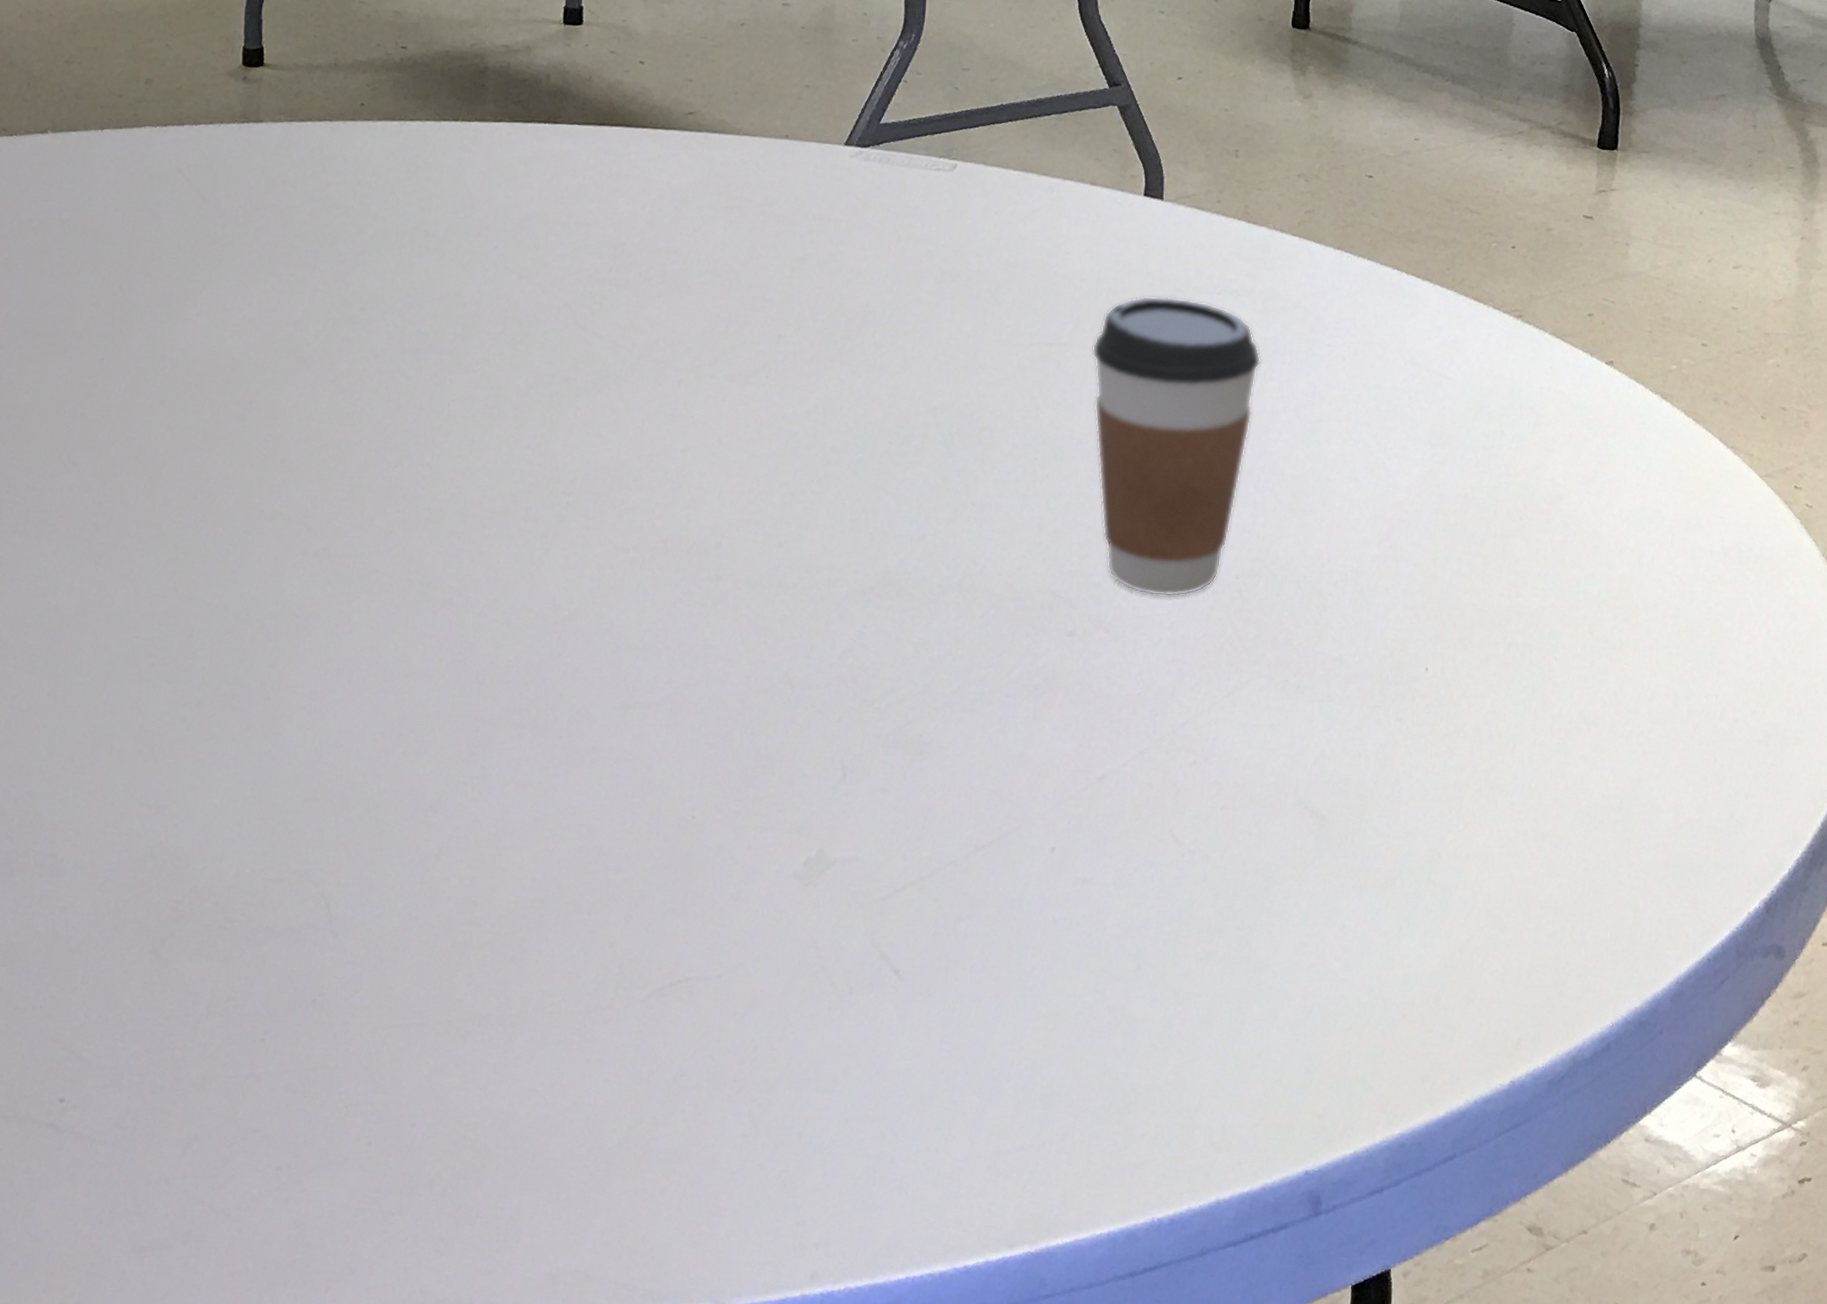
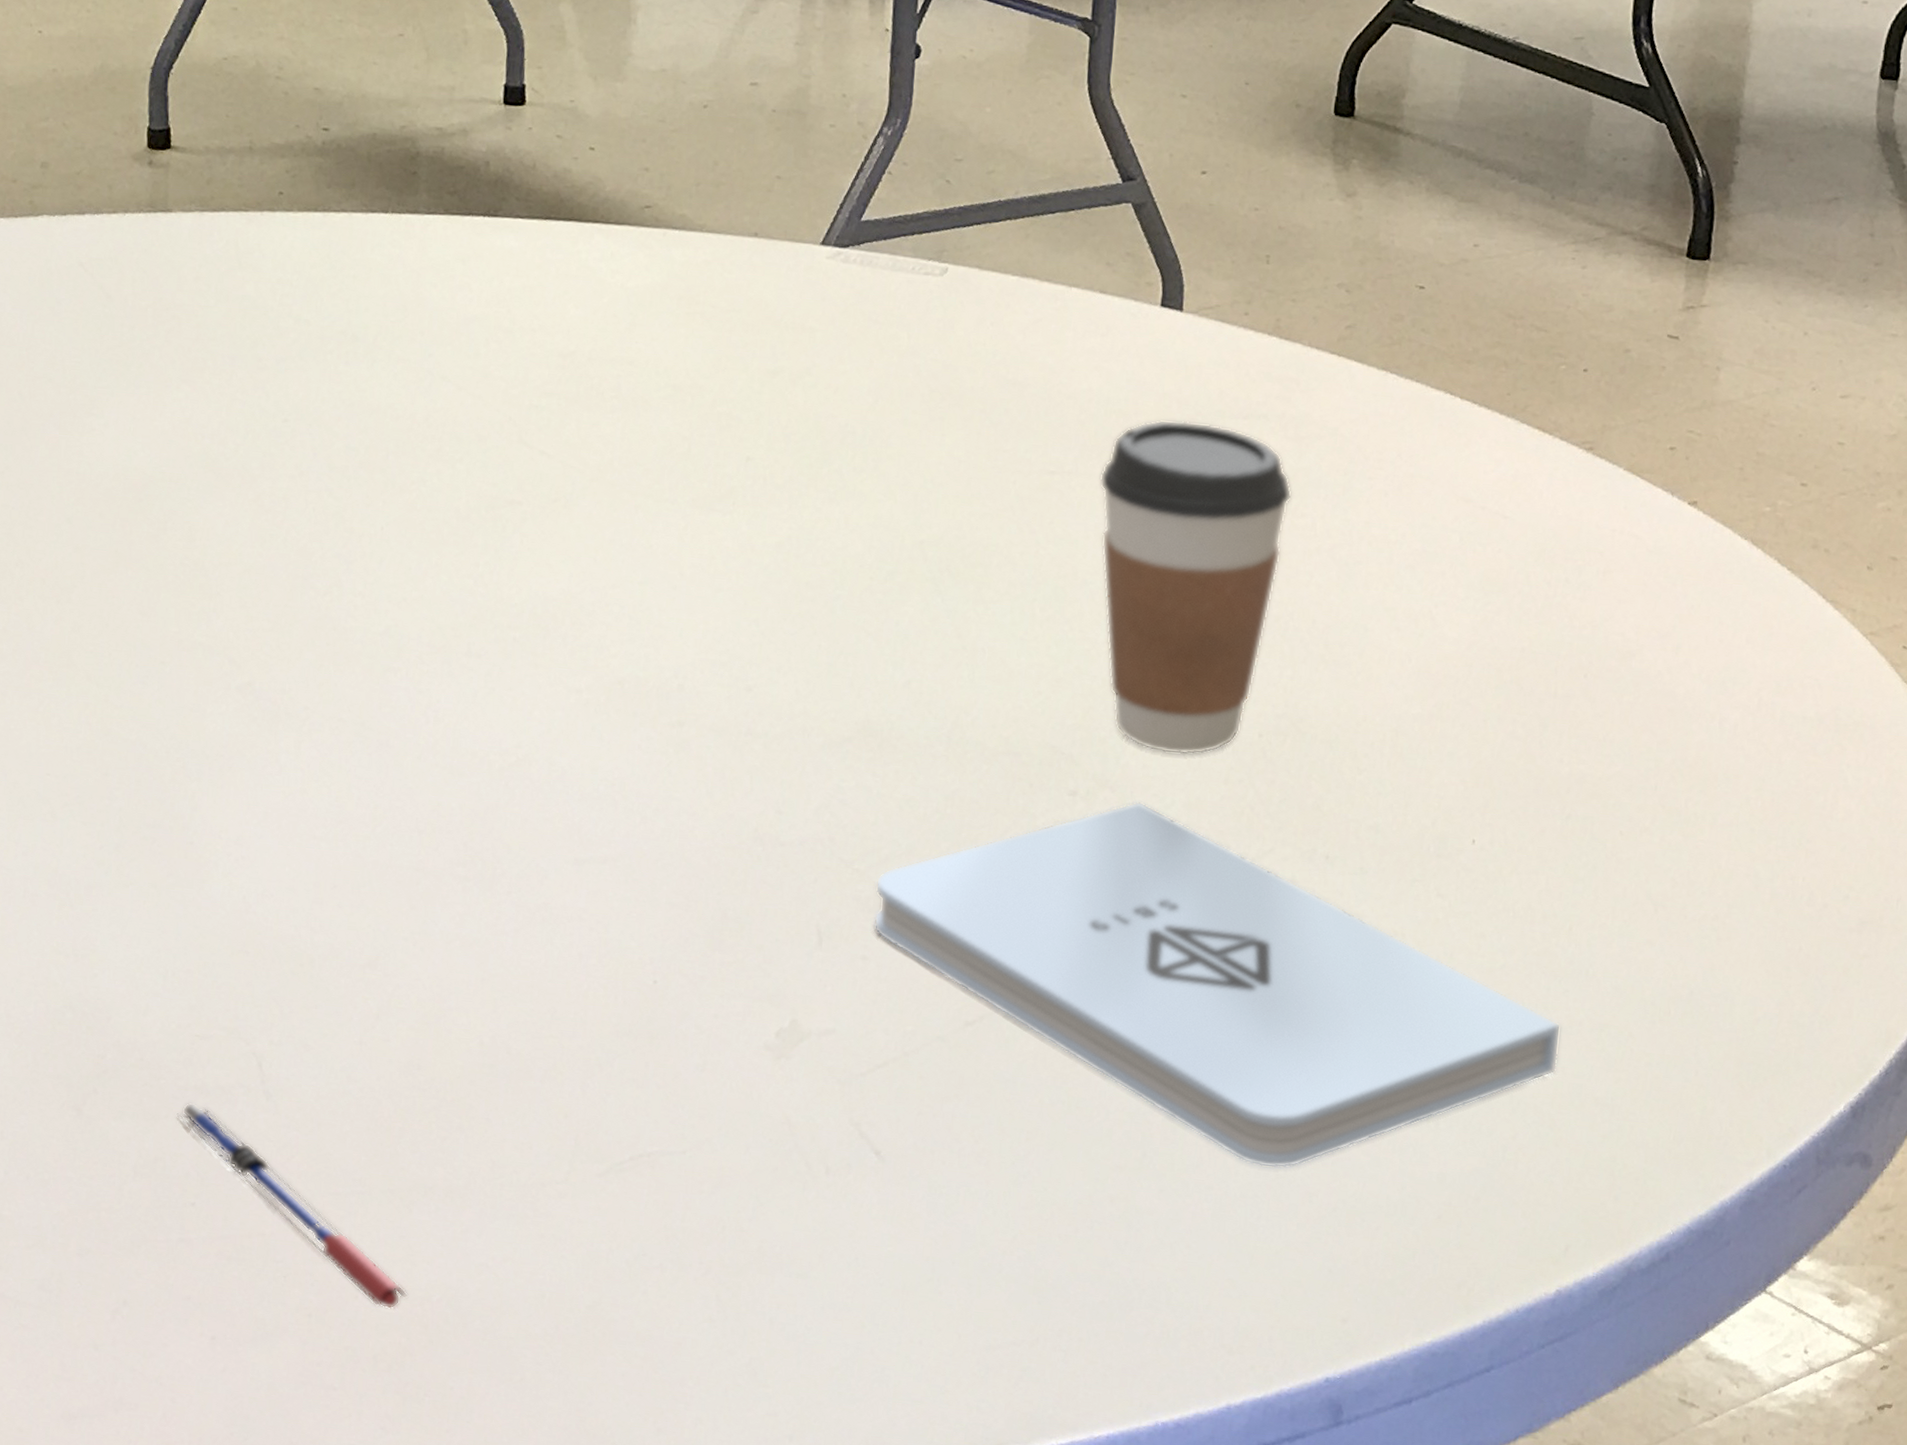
pen: none [248,943,462,1135] -> present [176,1102,408,1309]
notepad: none [892,639,1508,976] -> present [873,801,1561,1169]

